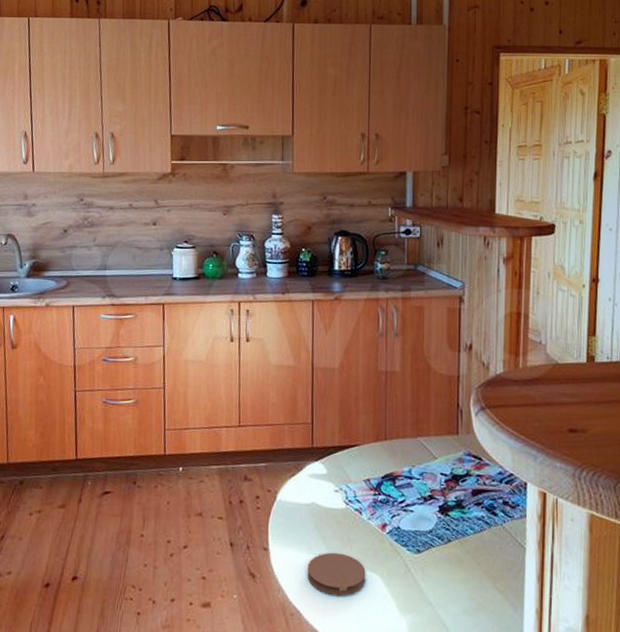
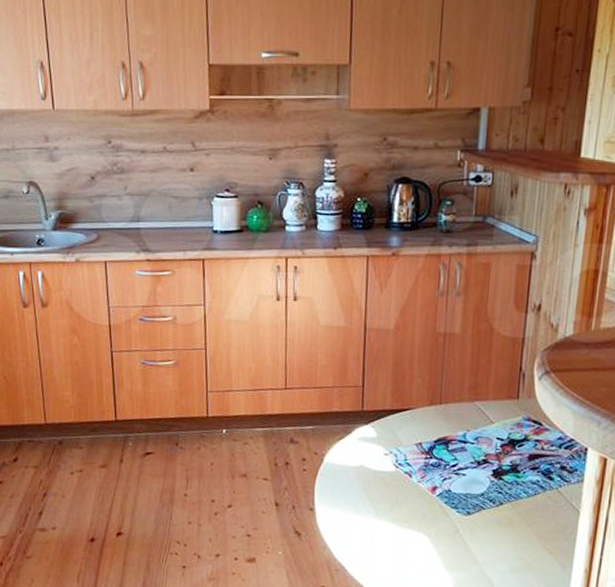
coaster: present [307,552,366,596] -> none [353,513,413,554]

